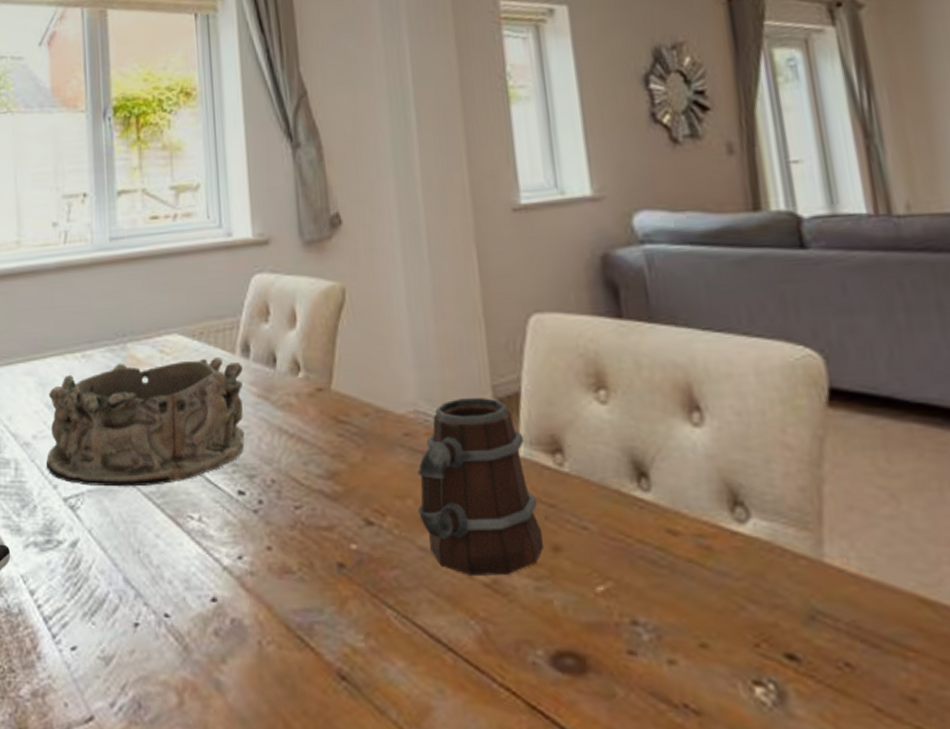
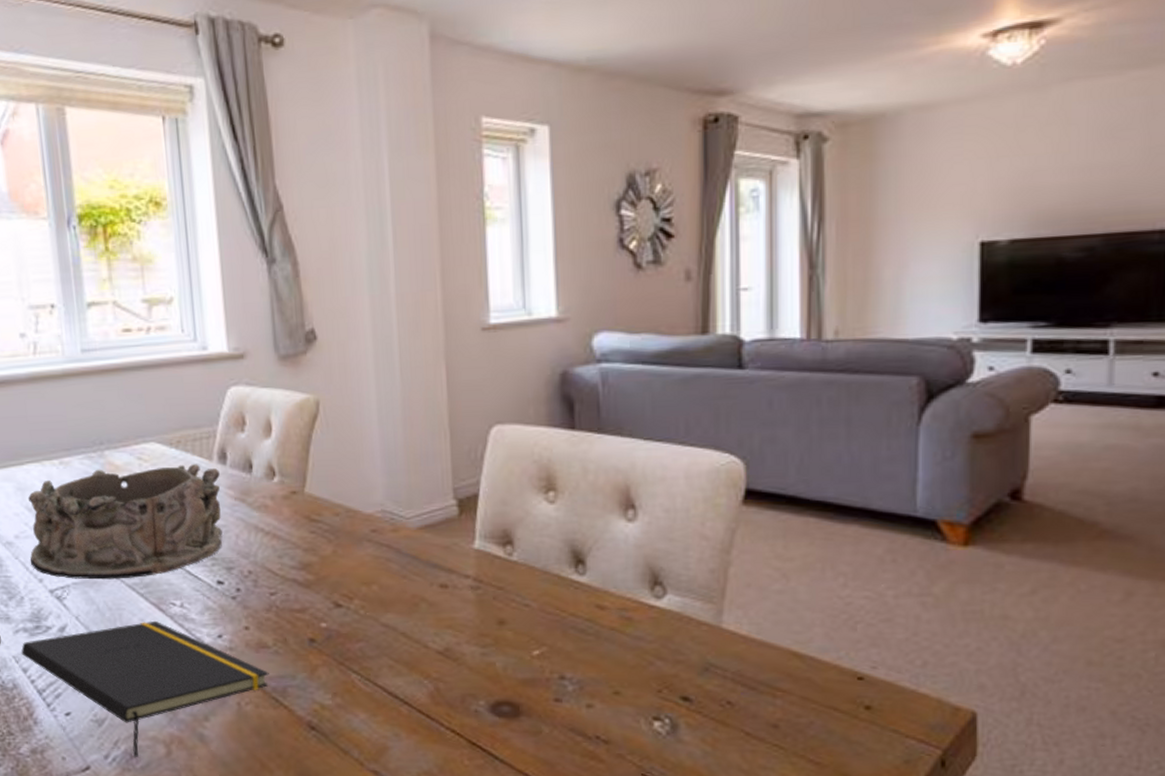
notepad: none [30,536,294,708] -> present [21,620,269,758]
mug: present [418,396,543,576] -> none [382,498,490,645]

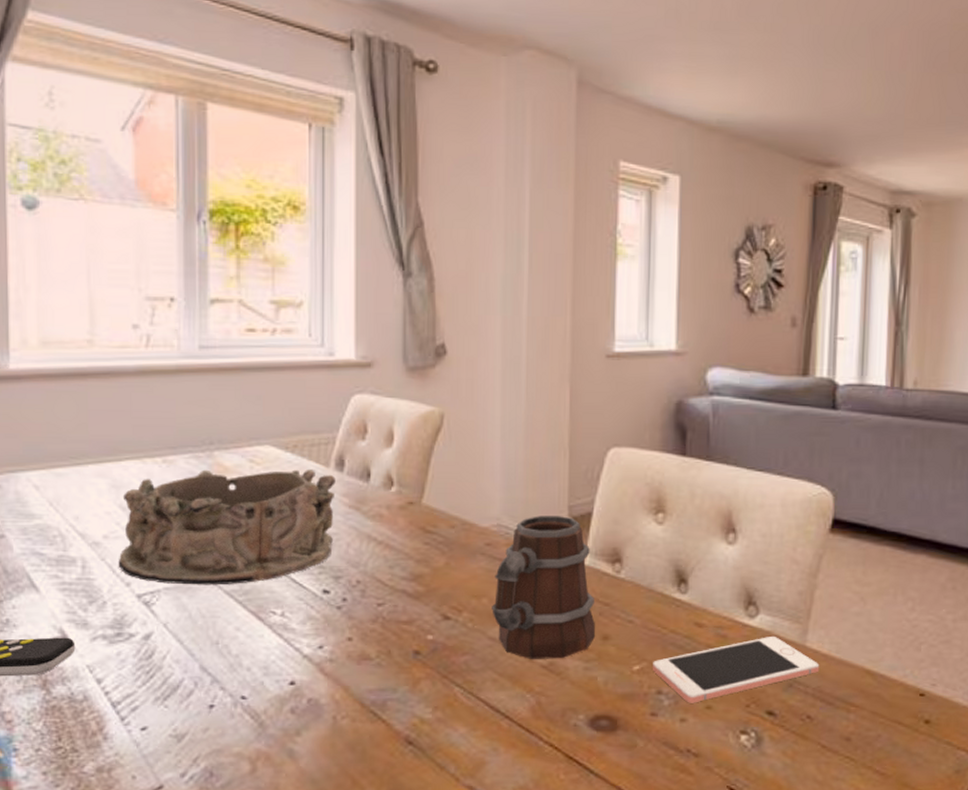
notepad: present [21,620,269,758] -> none [97,629,369,776]
mug: none [382,498,490,645] -> present [492,515,595,659]
cell phone: none [553,618,739,689] -> present [653,637,820,703]

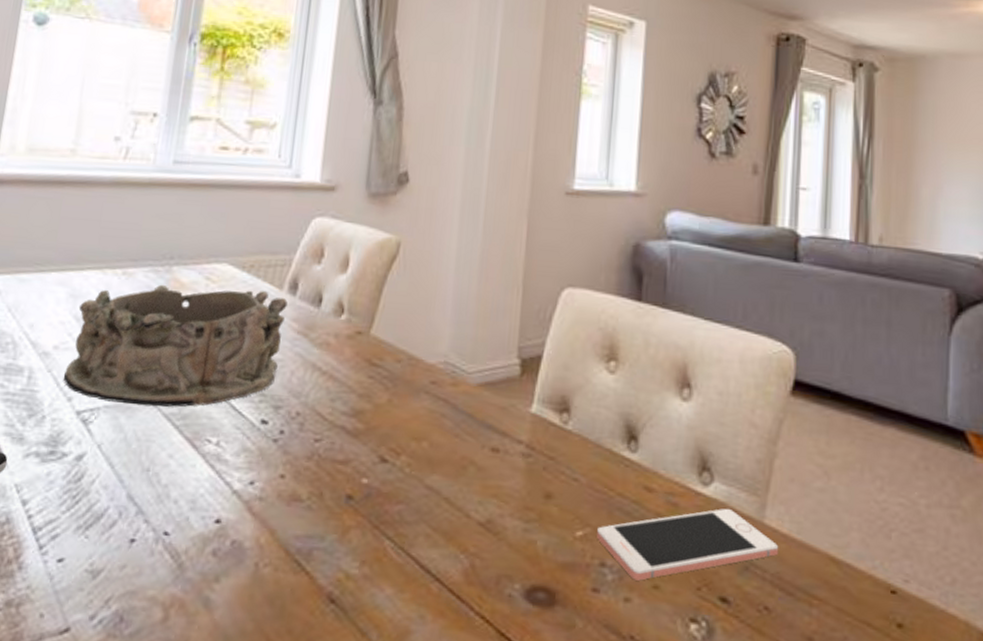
mug: present [492,515,595,659] -> none [431,355,539,517]

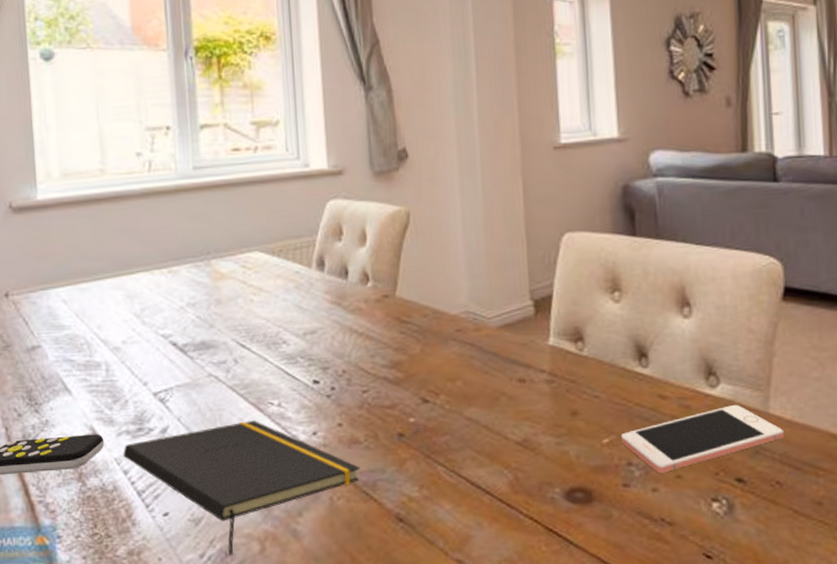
notepad: none [26,458,297,622] -> present [123,420,360,556]
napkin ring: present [63,284,288,407] -> none [136,271,319,382]

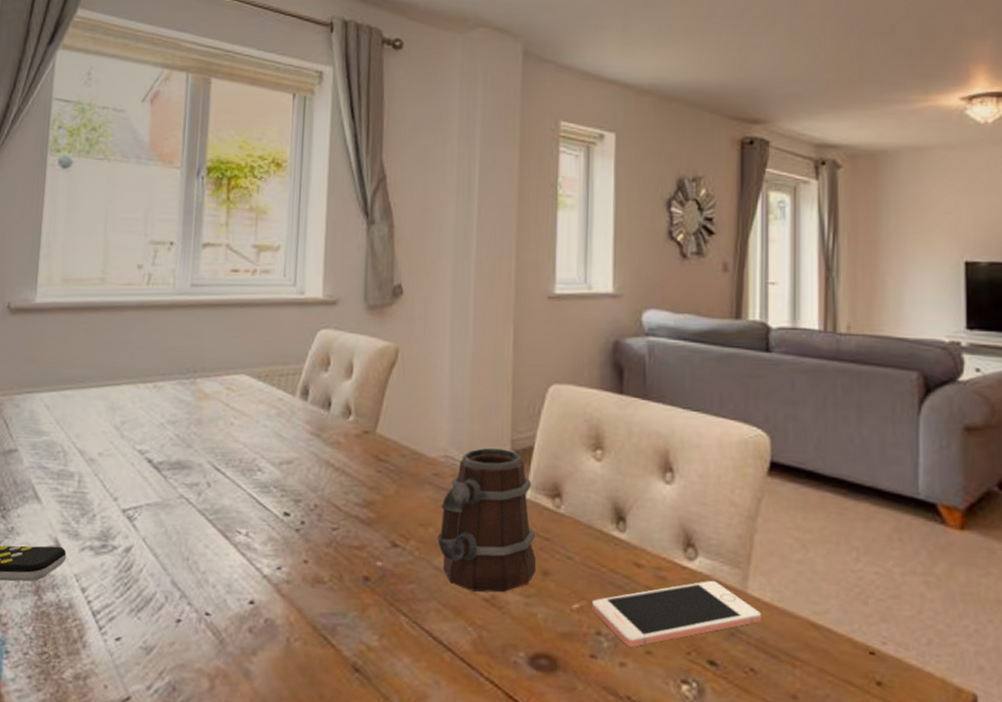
notepad: present [123,420,360,556] -> none [84,547,321,691]
mug: none [466,299,564,437] -> present [437,448,536,593]

